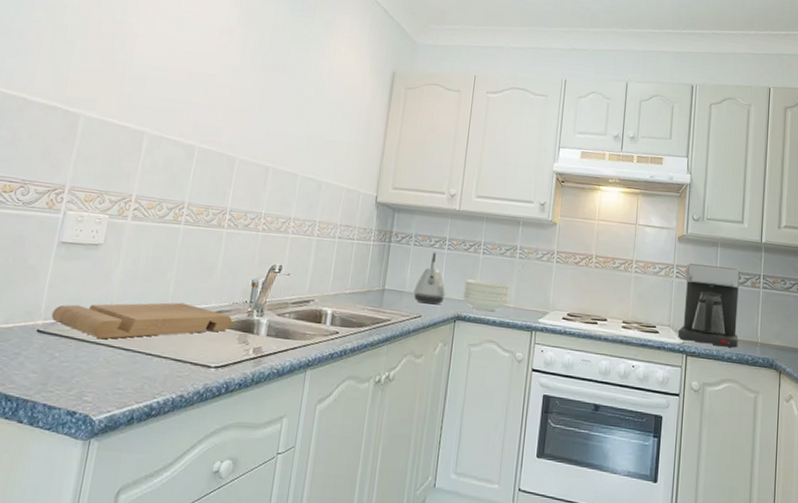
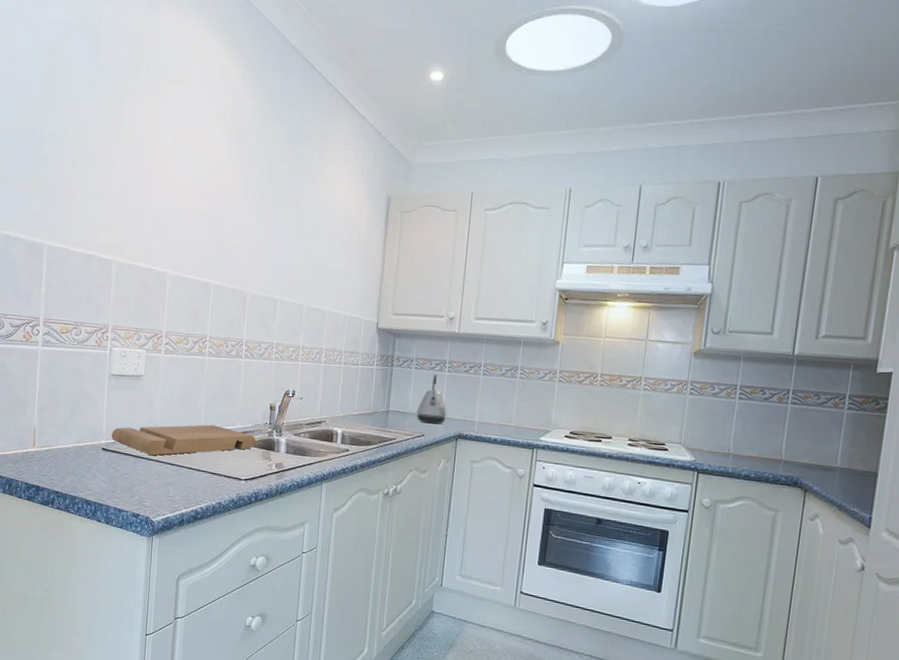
bowl: present [462,279,510,312] -> none [463,400,511,431]
coffee maker: present [677,263,741,348] -> none [688,379,766,466]

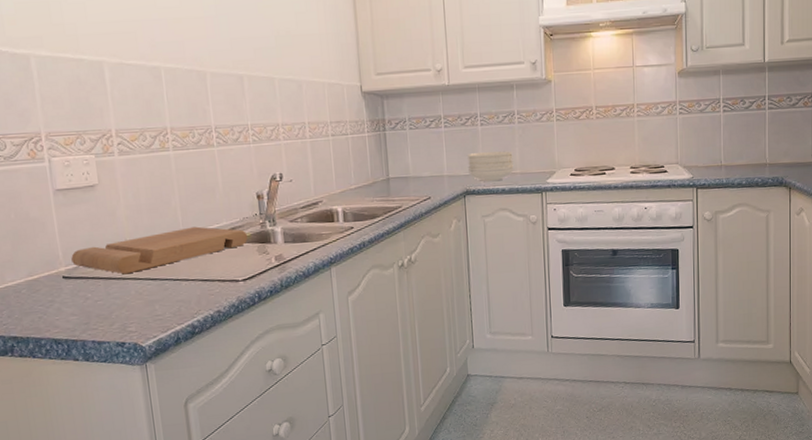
kettle: present [416,374,447,425] -> none [418,132,451,185]
bowl: none [463,400,511,431] -> present [466,151,514,182]

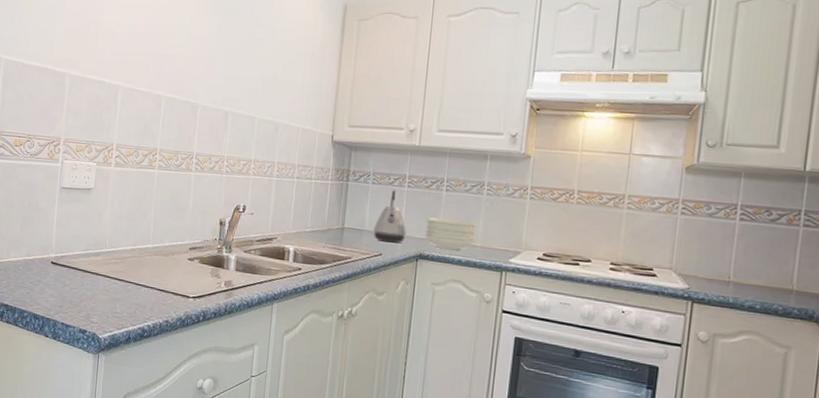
cutting board: present [71,226,248,275] -> none [61,239,205,271]
kettle: none [418,132,451,185] -> present [373,190,407,243]

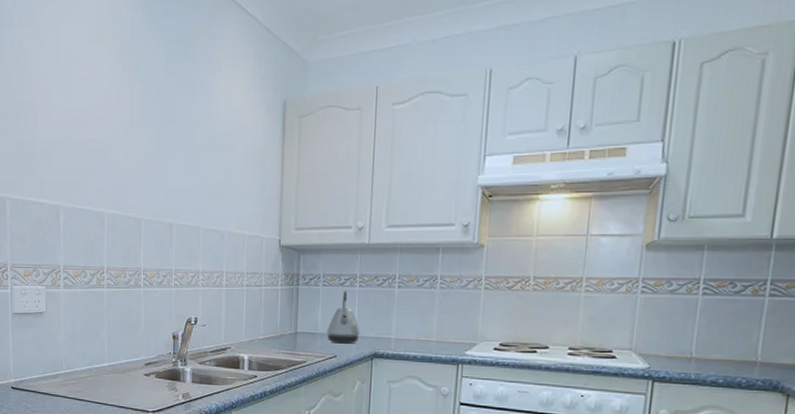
bowl: present [424,217,476,251] -> none [378,316,431,347]

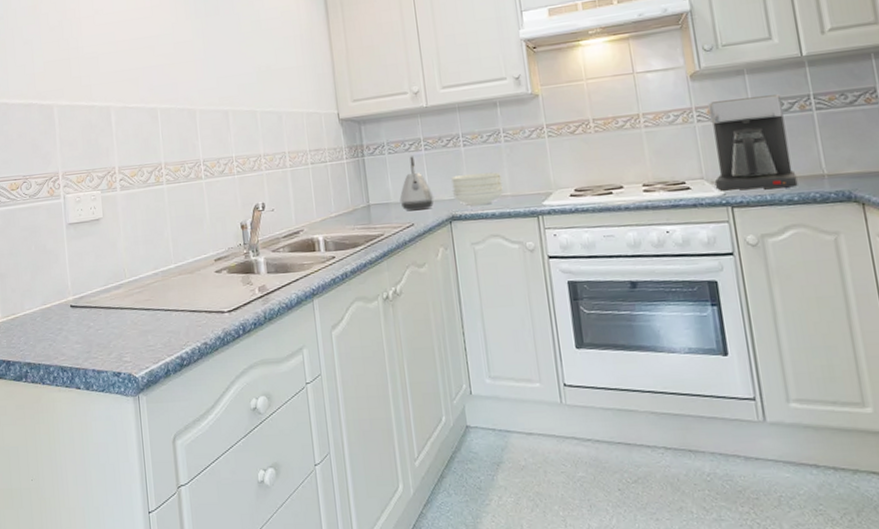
bowl: none [378,316,431,347] -> present [450,171,504,206]
coffee maker: none [641,275,737,370] -> present [708,94,798,191]

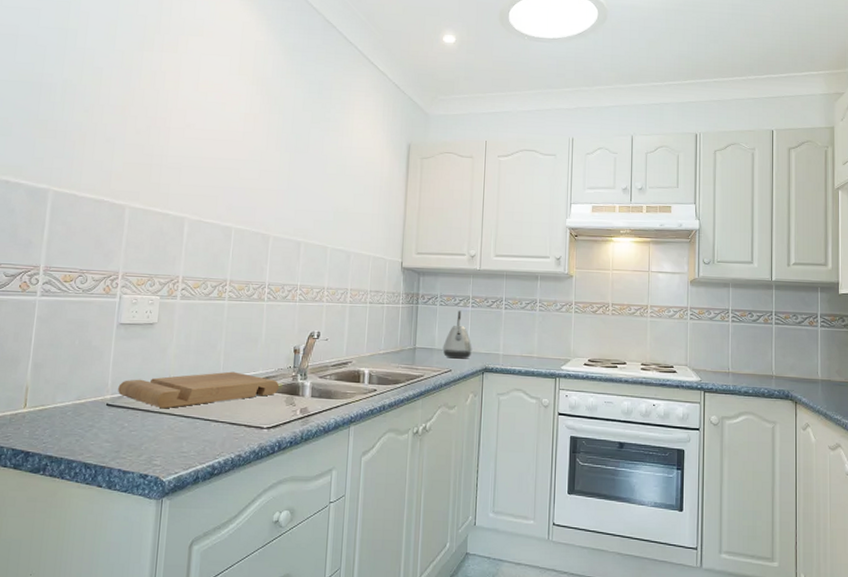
cutting board: none [78,257,233,304] -> present [118,371,280,409]
bowl: present [450,171,504,206] -> none [488,333,533,362]
coffee maker: present [708,94,798,191] -> none [694,305,754,382]

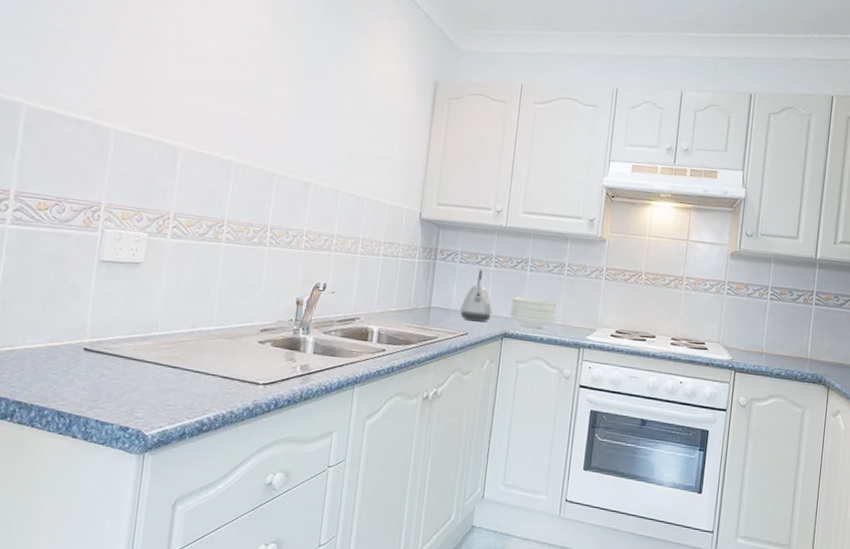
cutting board: present [118,371,280,409] -> none [97,320,279,358]
bowl: none [488,333,533,362] -> present [509,296,557,329]

